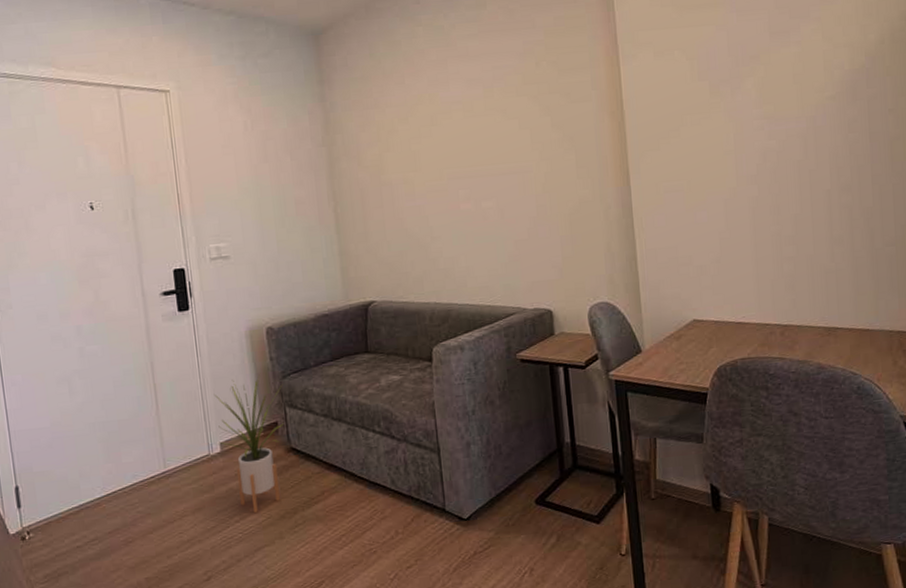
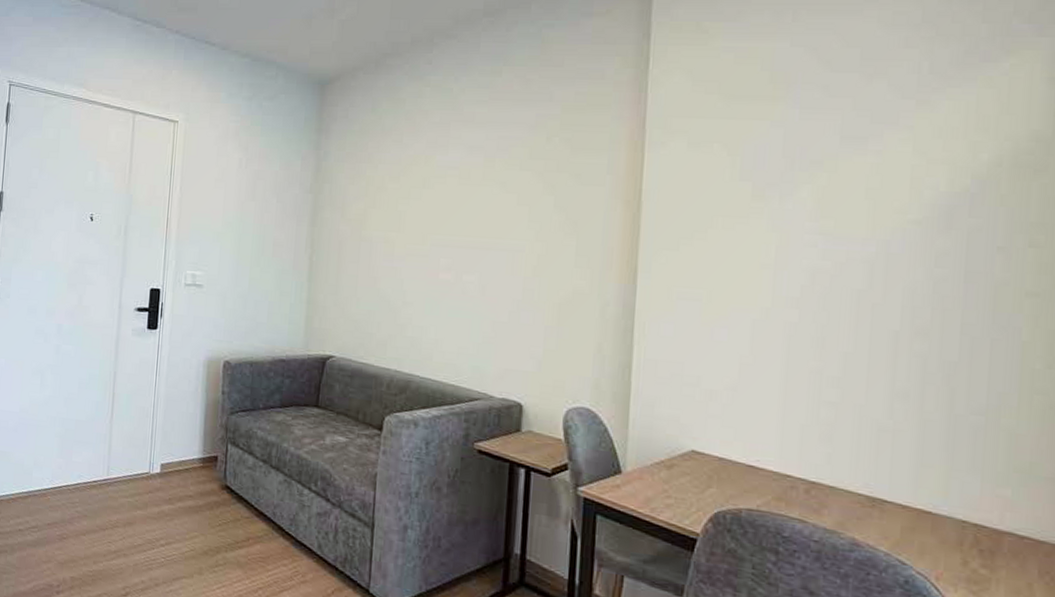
house plant: present [214,374,284,513] -> none [160,405,228,542]

